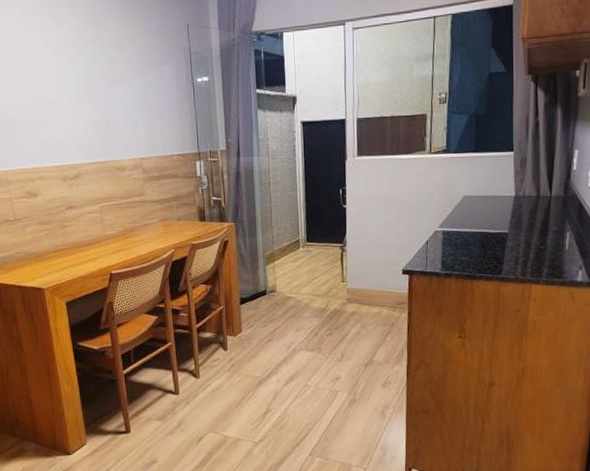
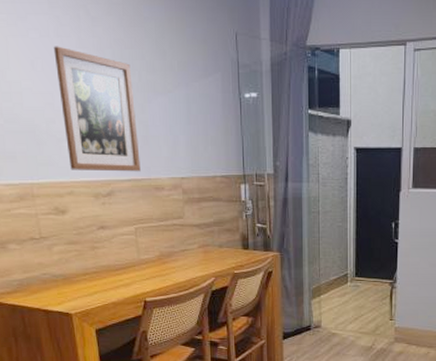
wall art: none [24,46,104,157] -> present [53,46,141,172]

